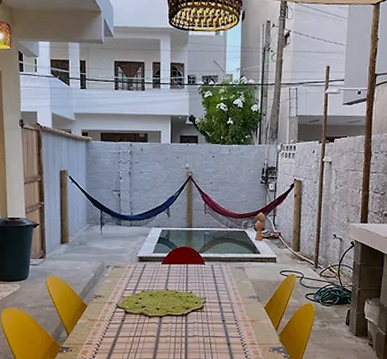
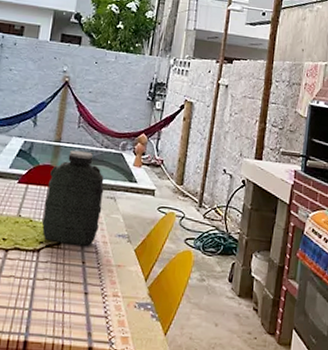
water jug: none [185,232,233,308] -> present [41,149,104,246]

